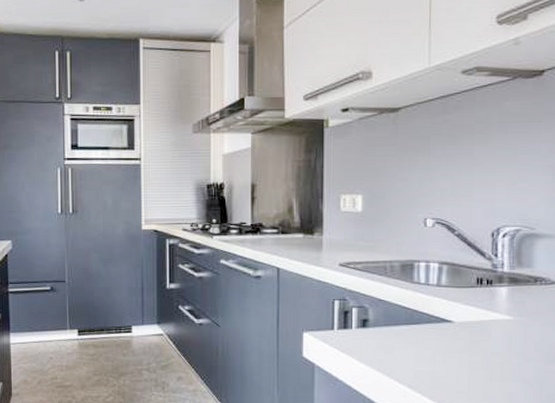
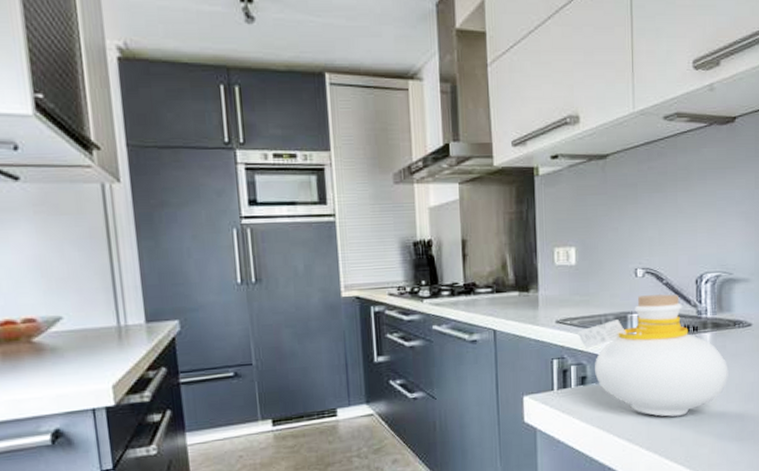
bottle: none [360,245,527,369] -> present [576,294,728,417]

